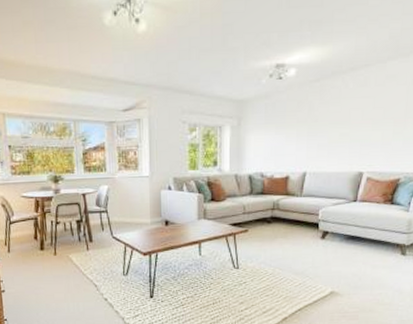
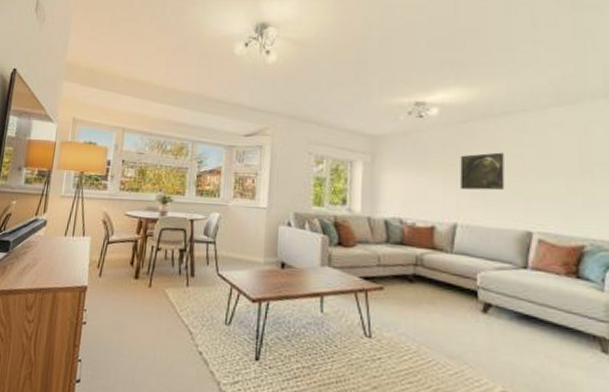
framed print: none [311,106,347,143] -> present [460,152,505,191]

